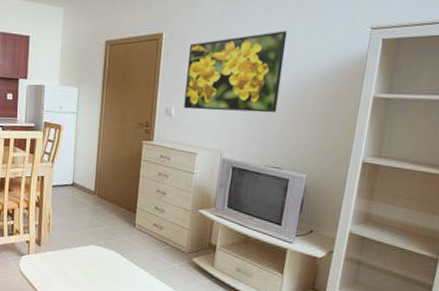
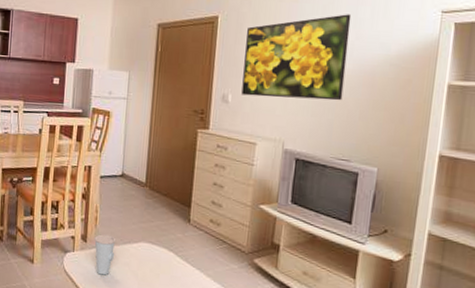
cup: none [48,238,68,275] -> present [94,234,117,276]

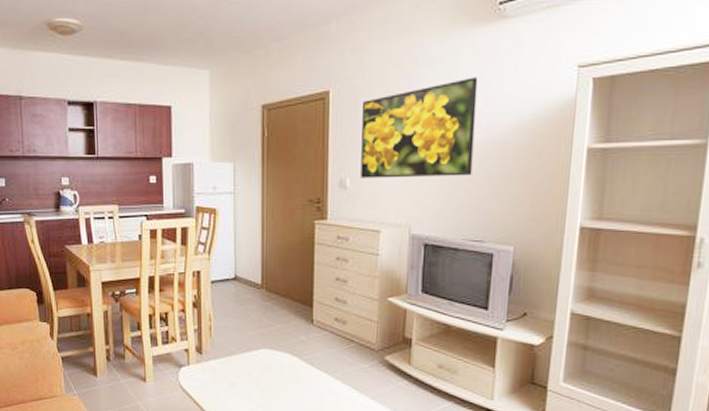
cup: present [94,234,117,276] -> none [210,344,234,388]

